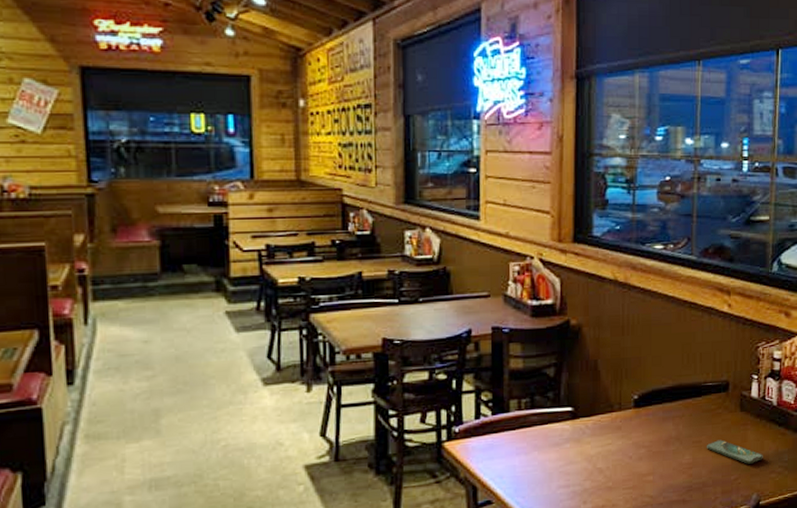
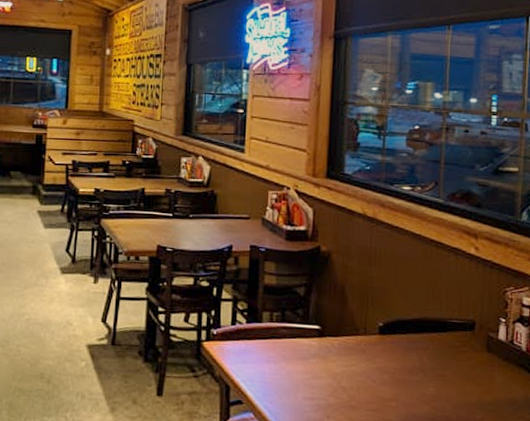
smartphone: present [706,440,763,464] -> none [450,377,511,406]

